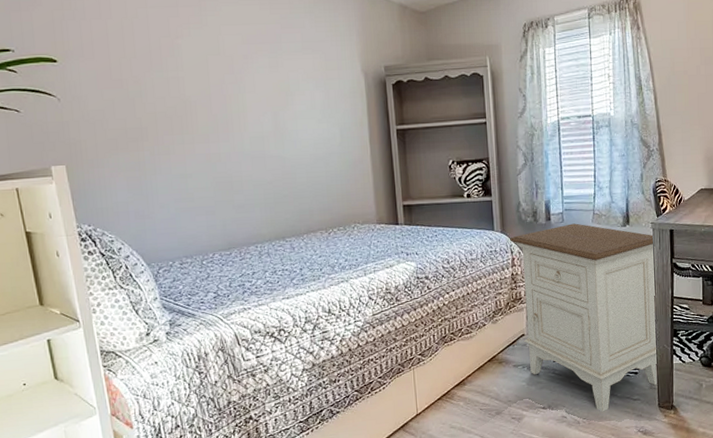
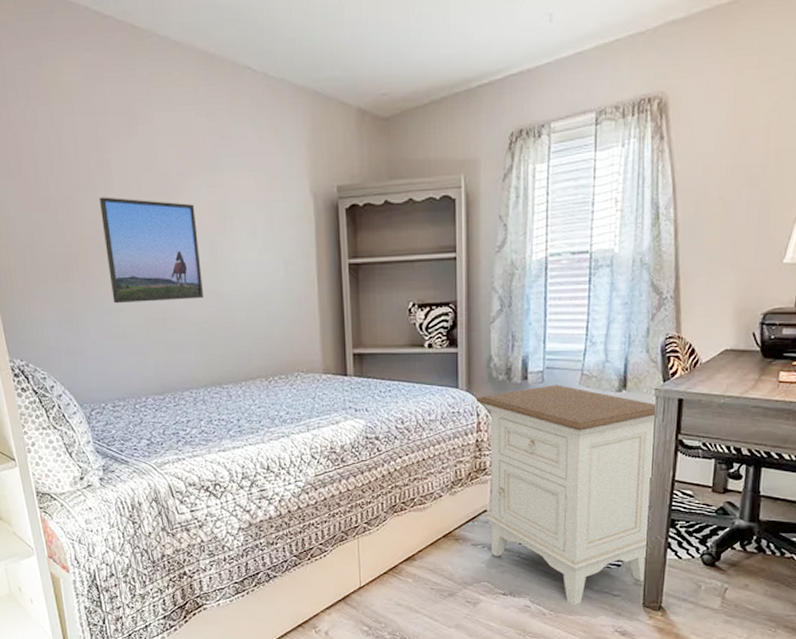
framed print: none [170,77,268,170] -> present [100,197,204,304]

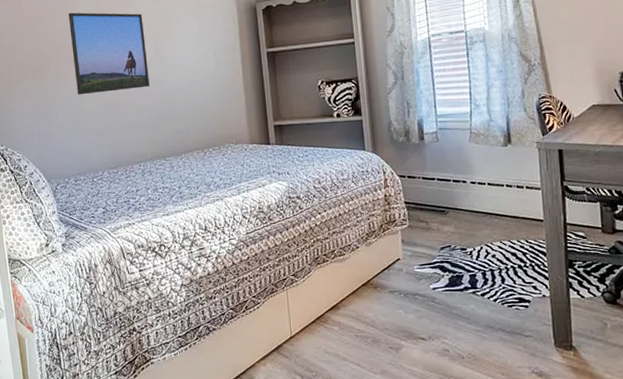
nightstand: present [477,385,657,605] -> none [382,143,551,348]

